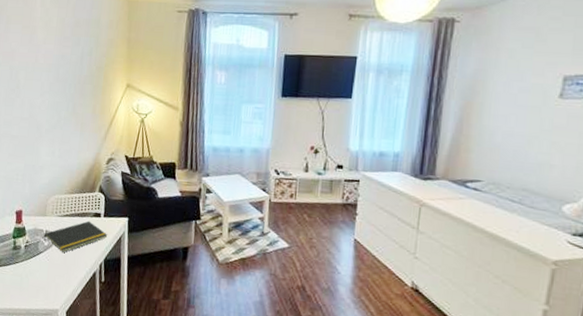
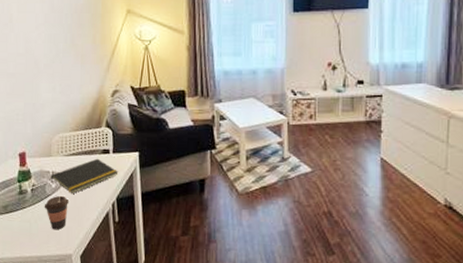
coffee cup: none [35,253,60,286] -> present [44,196,70,230]

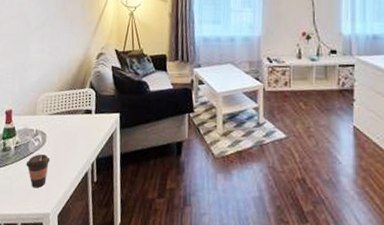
notepad: present [50,158,119,194] -> none [33,118,99,152]

